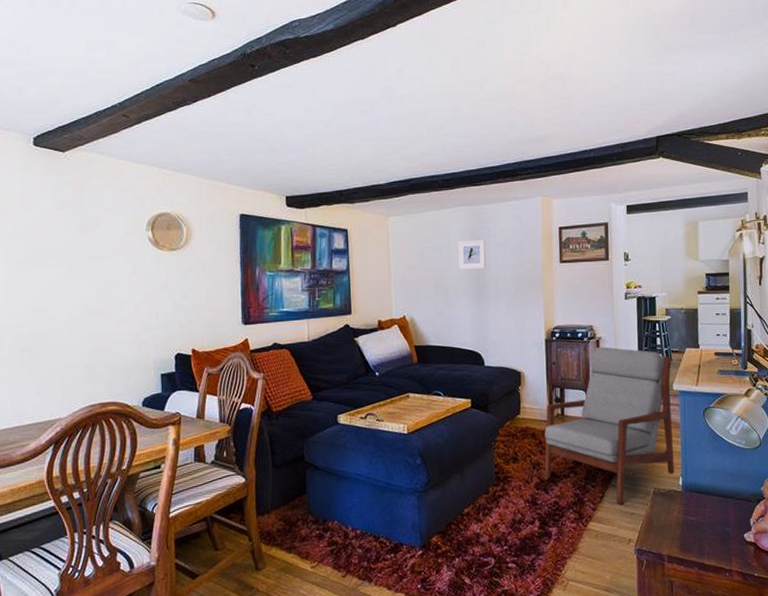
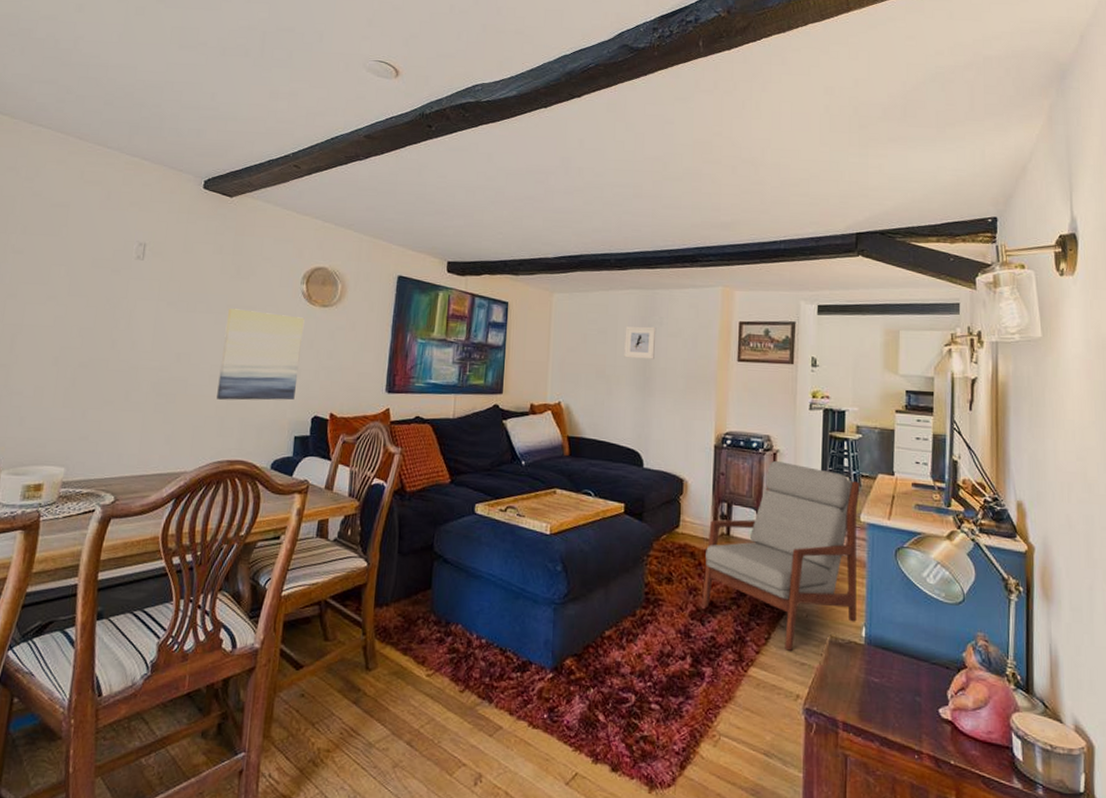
wall art: none [77,260,156,348] -> present [217,308,305,401]

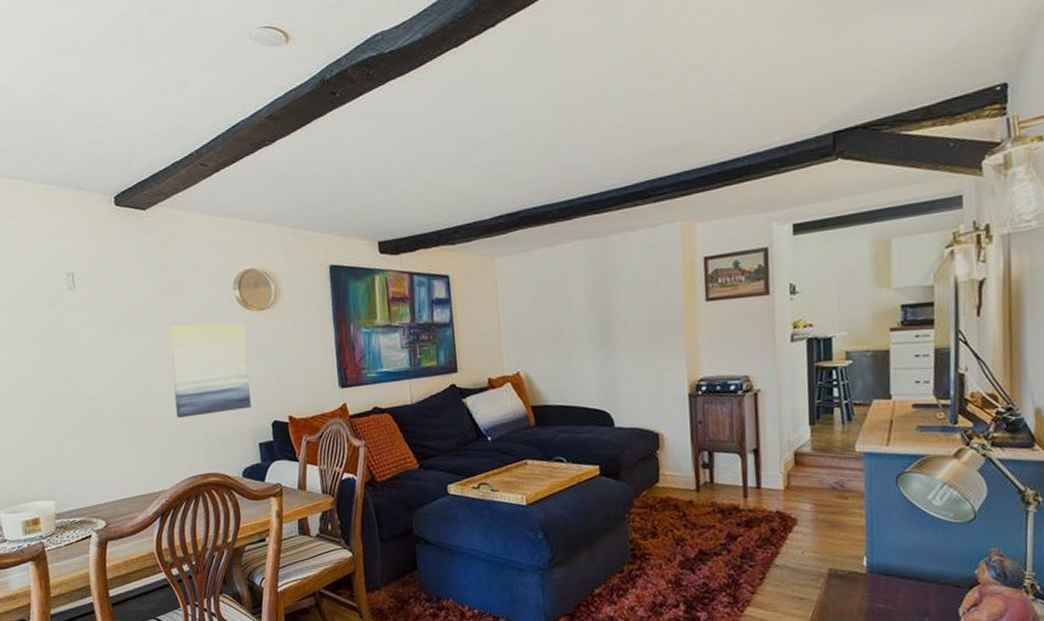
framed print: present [624,326,657,359] -> none [578,277,614,316]
armchair: present [702,461,860,651] -> none [689,401,857,588]

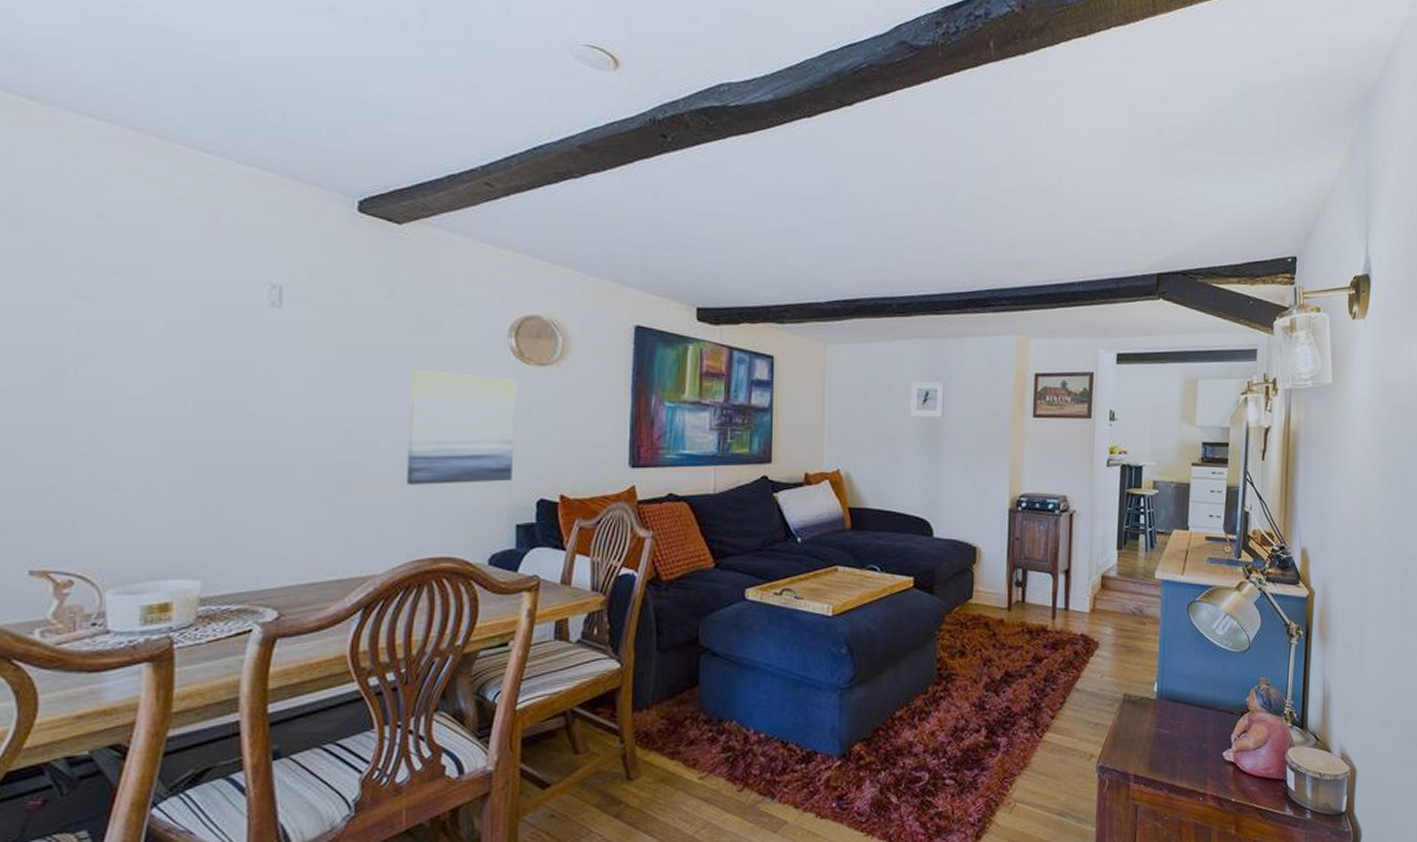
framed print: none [578,277,614,316] -> present [910,381,945,418]

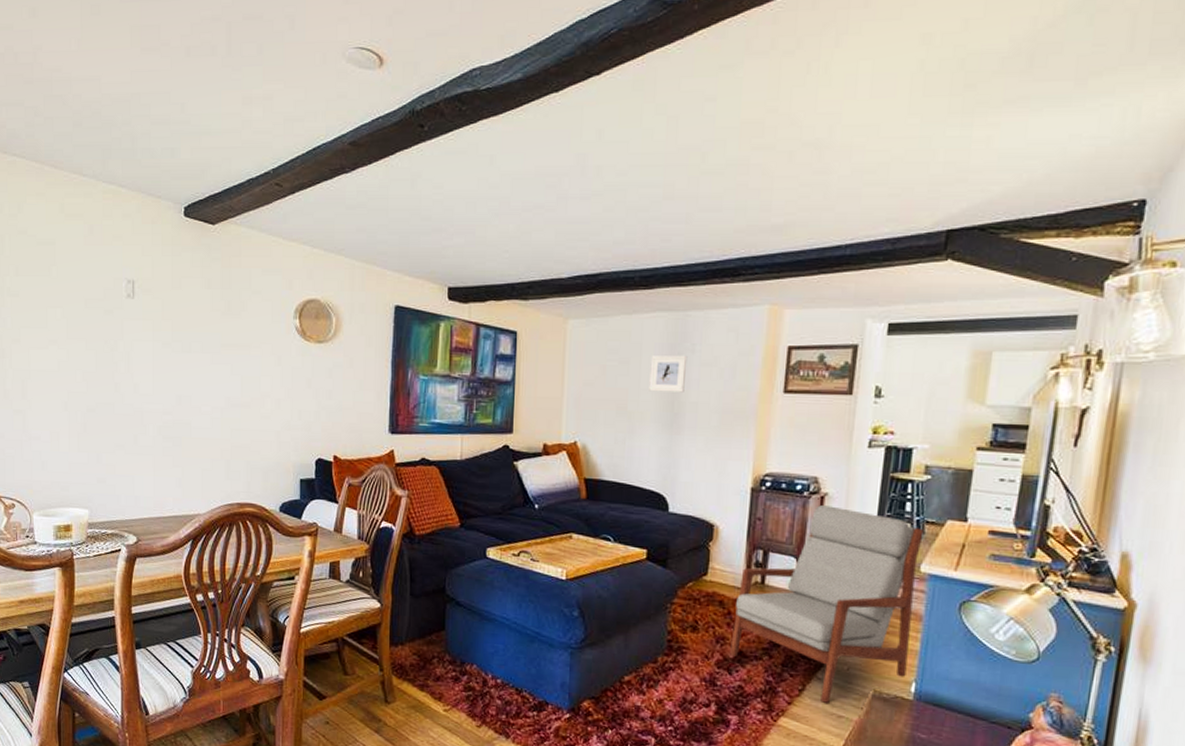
wall art: present [407,370,517,485] -> none [221,347,300,443]
armchair: none [997,522,1155,713] -> present [730,505,924,703]

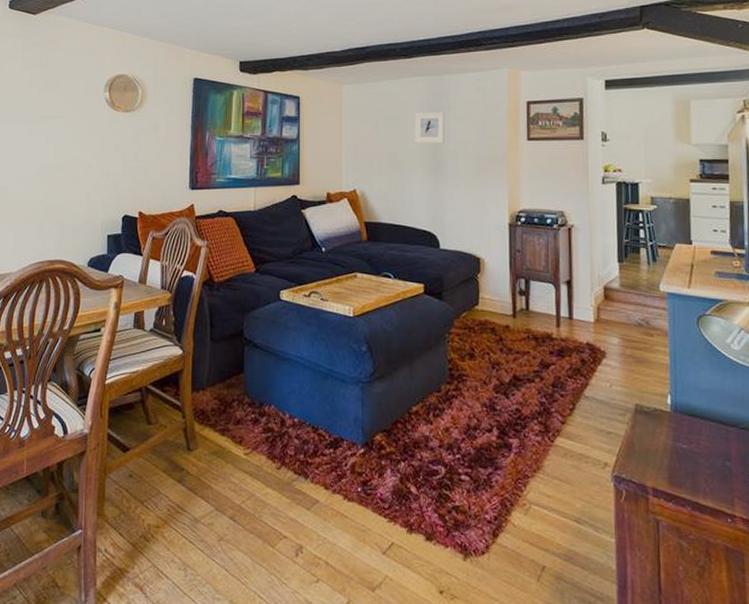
armchair: present [730,505,924,703] -> none [505,236,661,420]

